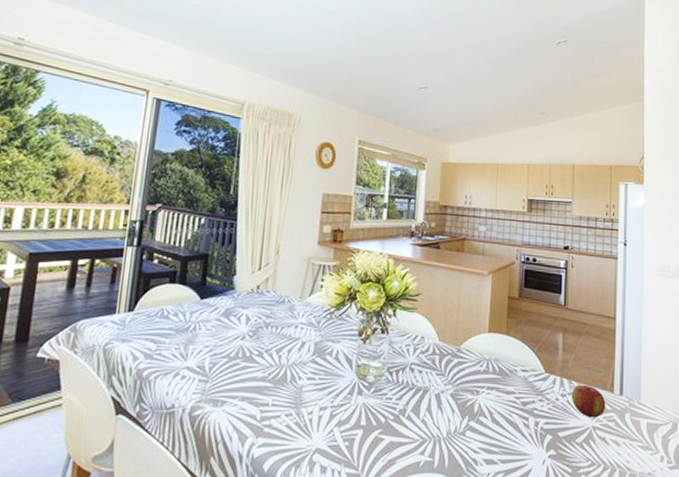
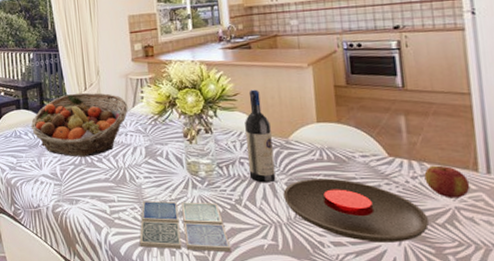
fruit basket: none [183,271,304,349] -> present [30,92,128,157]
drink coaster: none [288,406,387,470] -> present [139,200,232,253]
wine bottle: none [417,291,446,393] -> present [245,89,276,183]
plate: none [447,391,571,461] -> present [283,178,430,243]

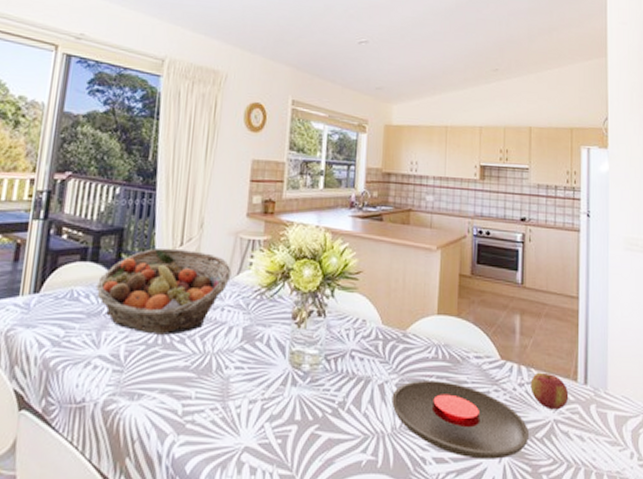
drink coaster: present [139,200,232,253] -> none [213,398,325,471]
wine bottle: present [245,89,276,183] -> none [358,269,390,383]

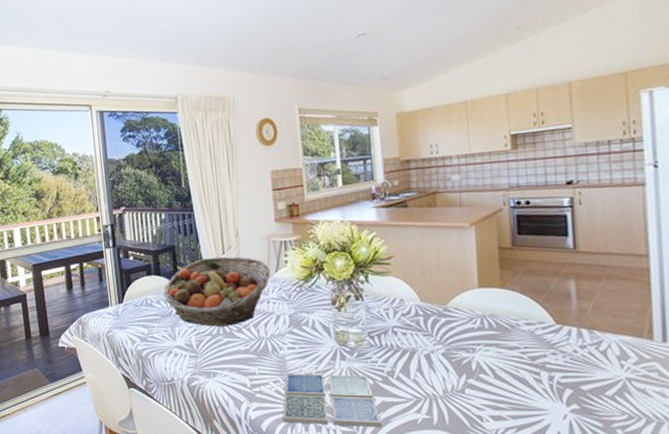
drink coaster: none [213,398,325,471] -> present [282,373,382,428]
plate: present [391,380,530,459] -> none [439,348,598,416]
apple: present [530,372,569,410] -> none [594,333,644,369]

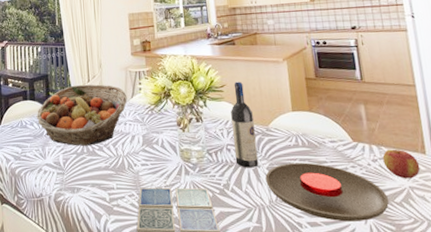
wine bottle: none [399,252,432,354] -> present [231,81,259,168]
plate: none [439,348,598,416] -> present [265,162,389,222]
apple: none [594,333,644,369] -> present [382,149,420,179]

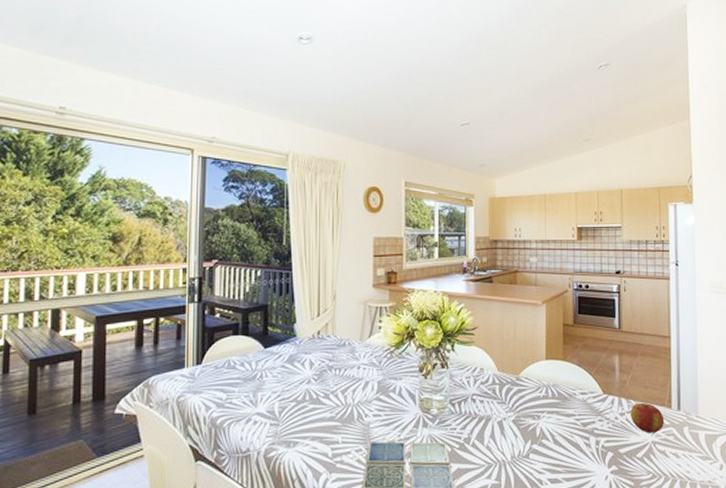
fruit basket: present [36,84,128,146] -> none [248,319,364,393]
wine bottle: present [231,81,259,168] -> none [479,324,504,421]
plate: present [265,162,389,222] -> none [510,415,631,478]

